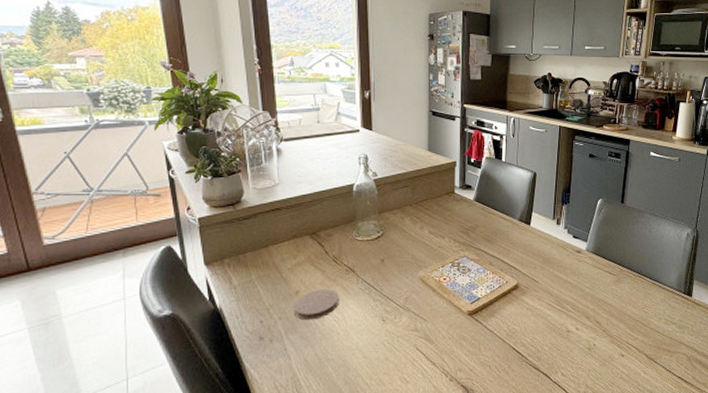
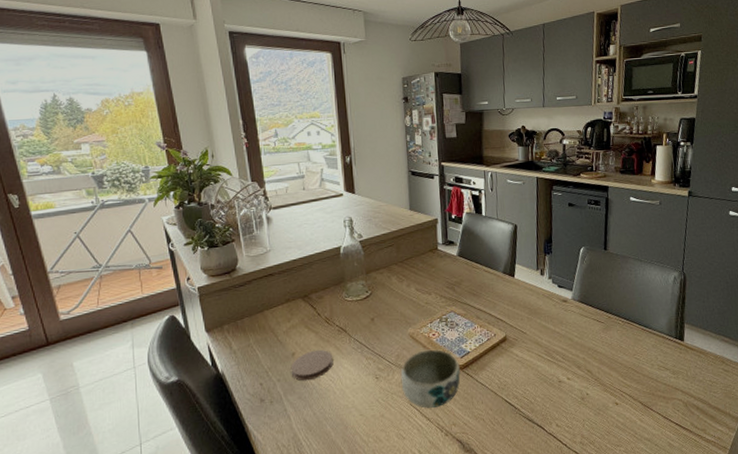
bowl: none [408,294,470,353] -> present [400,349,461,408]

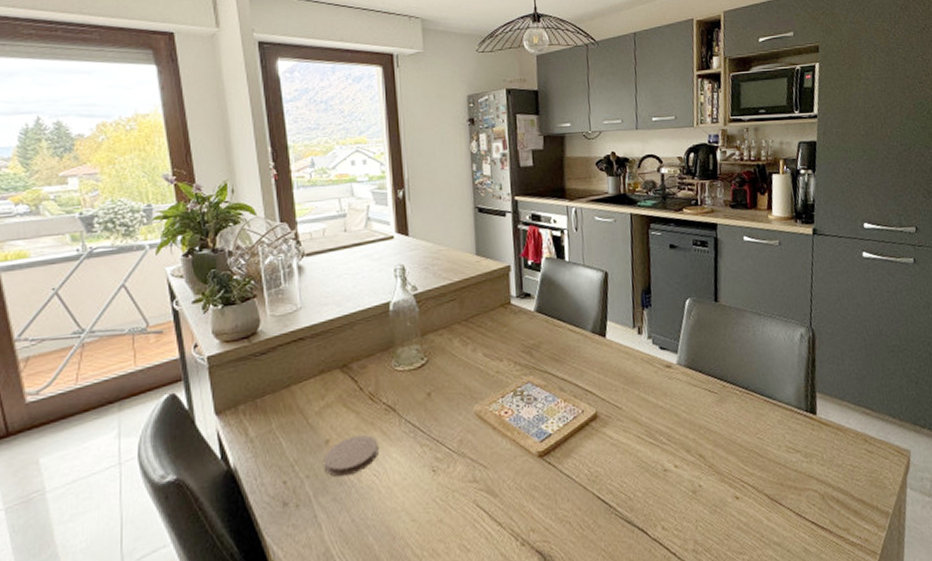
bowl: present [400,349,461,408] -> none [464,431,541,510]

